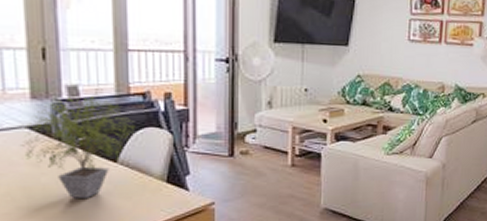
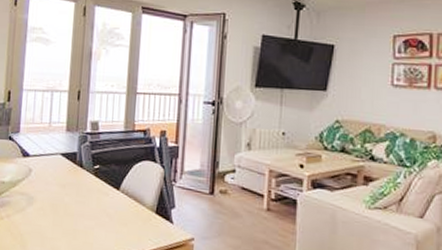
potted plant: present [21,88,136,200] -> none [55,125,136,221]

